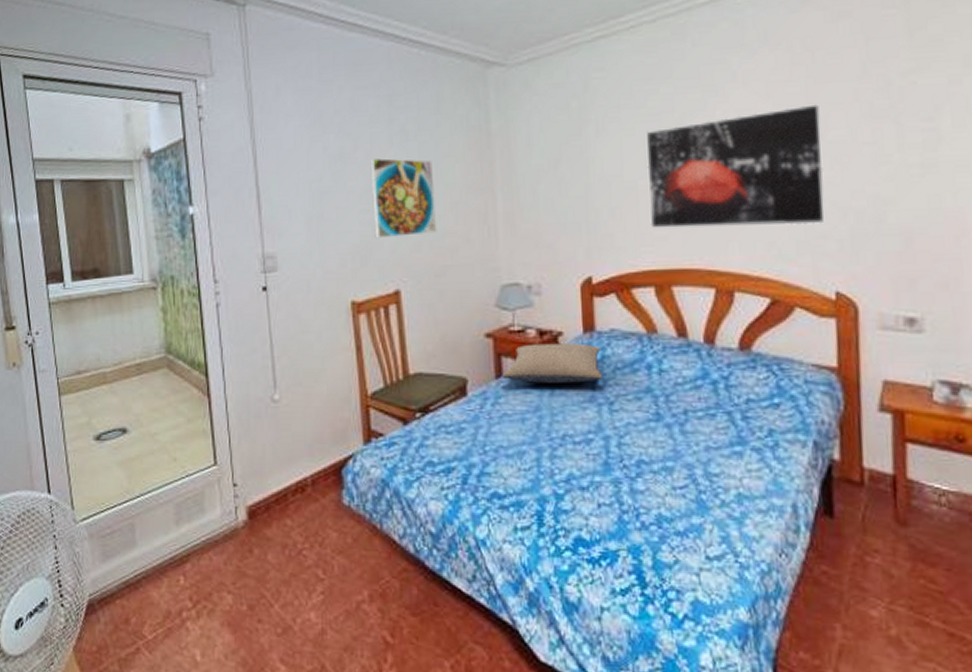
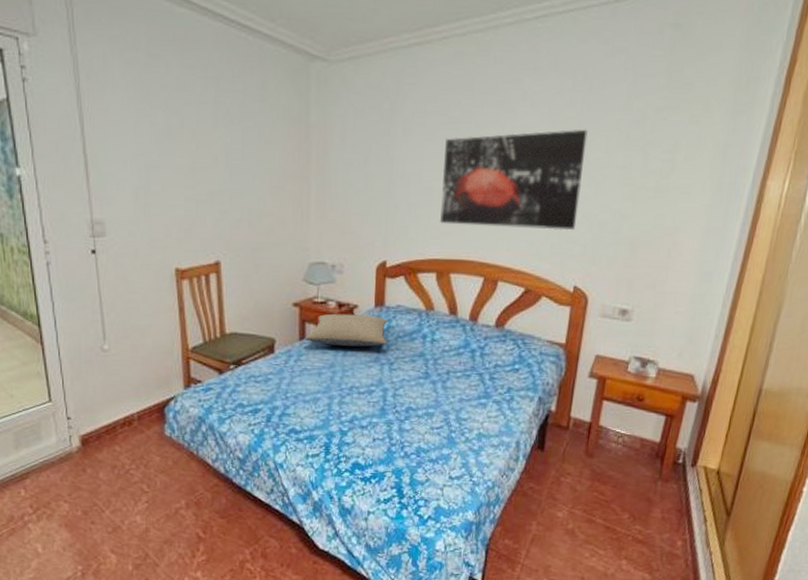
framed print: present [370,158,437,239] -> none [196,138,256,214]

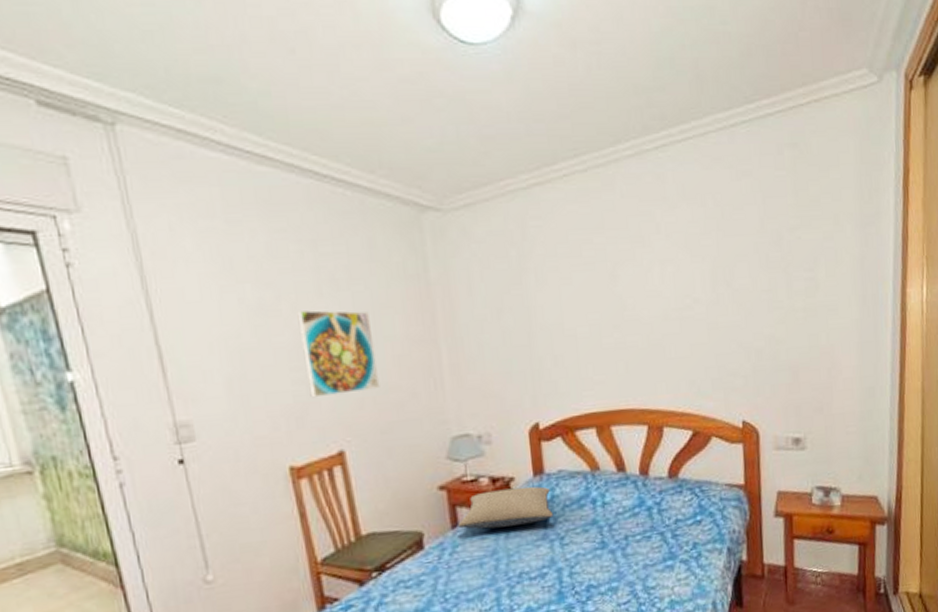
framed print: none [196,138,256,214] -> present [297,310,380,398]
wall art: present [439,129,588,231] -> none [583,256,733,373]

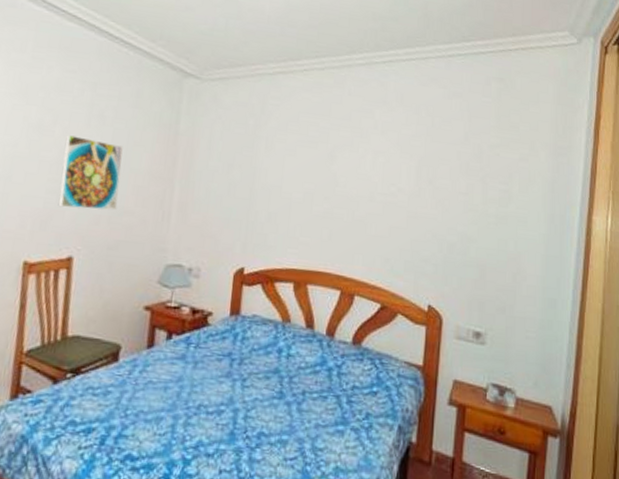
pillow: present [458,486,554,529] -> none [153,320,242,360]

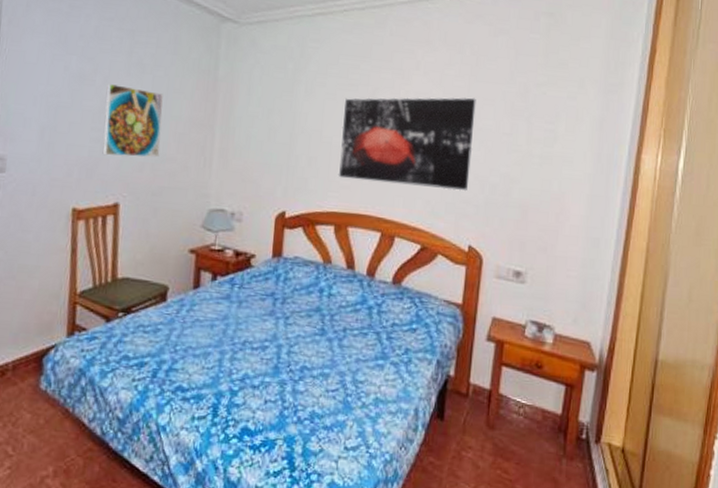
wall art: none [297,155,433,250] -> present [338,97,476,192]

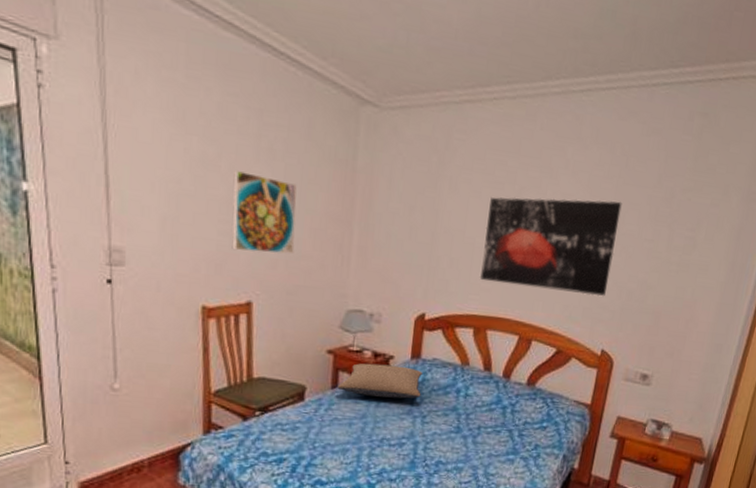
pillow: none [199,262,284,299] -> present [337,363,423,399]

